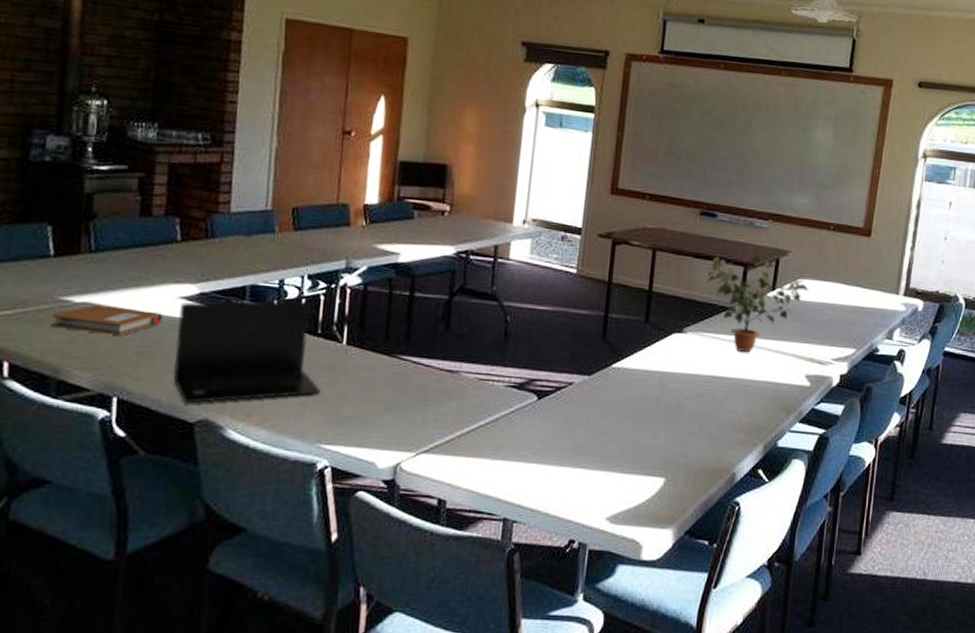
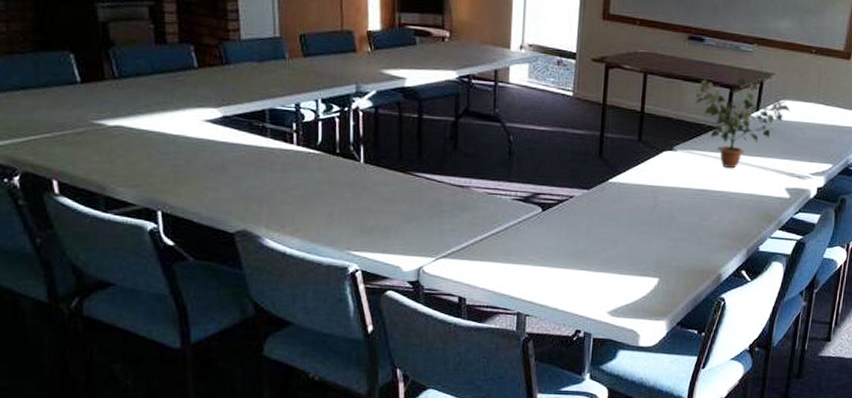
notebook: present [51,305,163,335] -> none [88,128,191,156]
laptop: present [172,300,322,404] -> none [207,122,346,217]

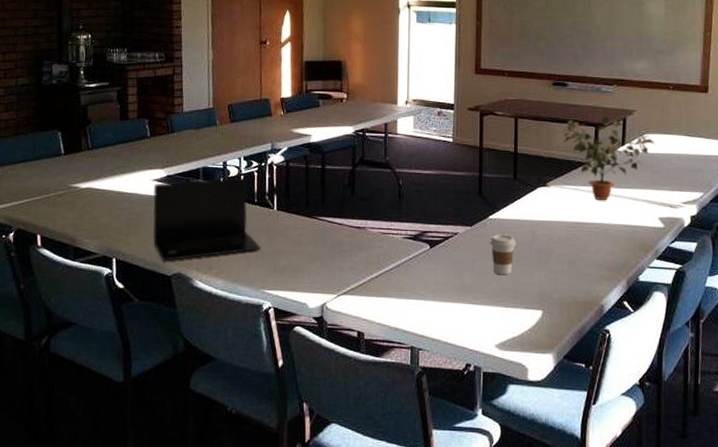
laptop: none [207,122,346,217] -> present [152,177,261,261]
coffee cup: none [608,199,637,242] -> present [490,234,517,275]

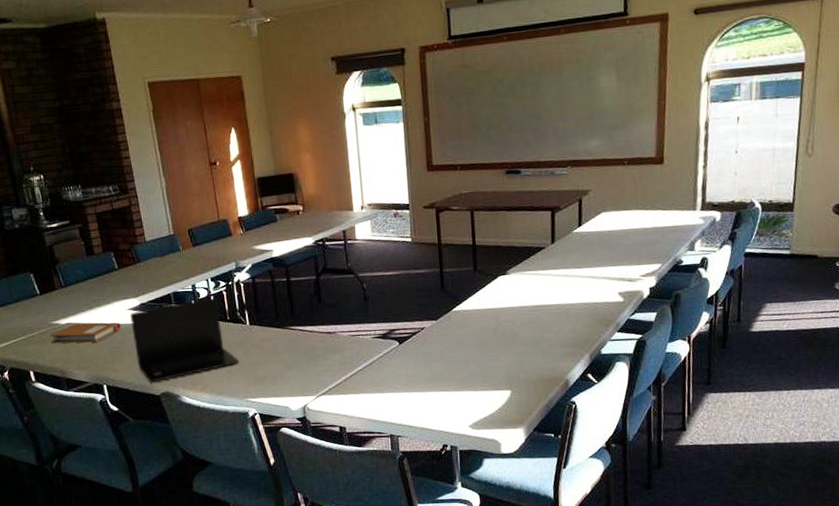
notebook: none [66,190,142,211] -> present [50,322,121,344]
coffee cup: present [490,234,517,275] -> none [455,324,482,362]
potted plant: present [562,116,656,201] -> none [518,199,612,283]

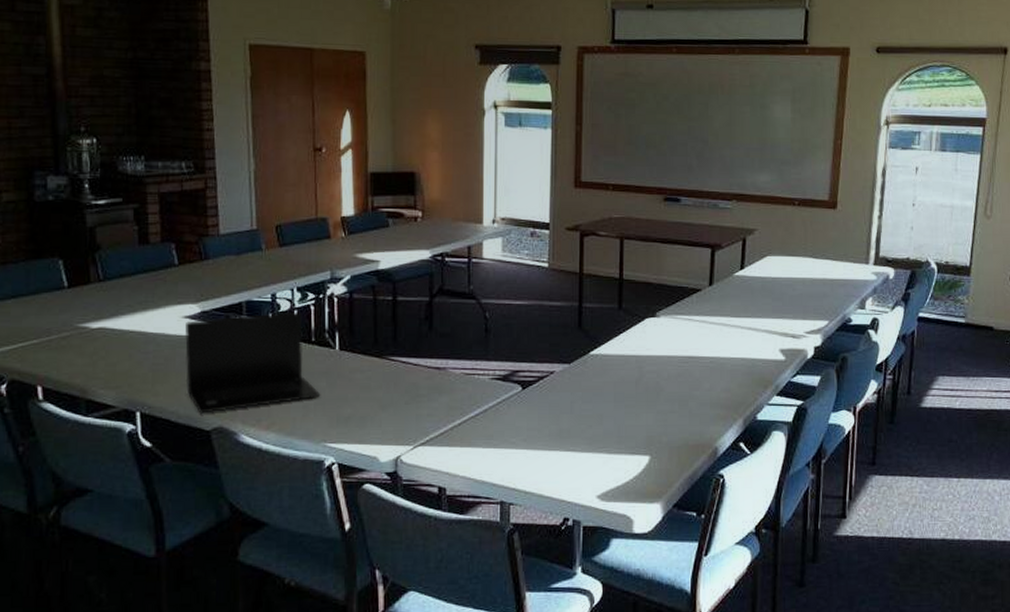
notebook: present [50,322,121,344] -> none [73,330,171,356]

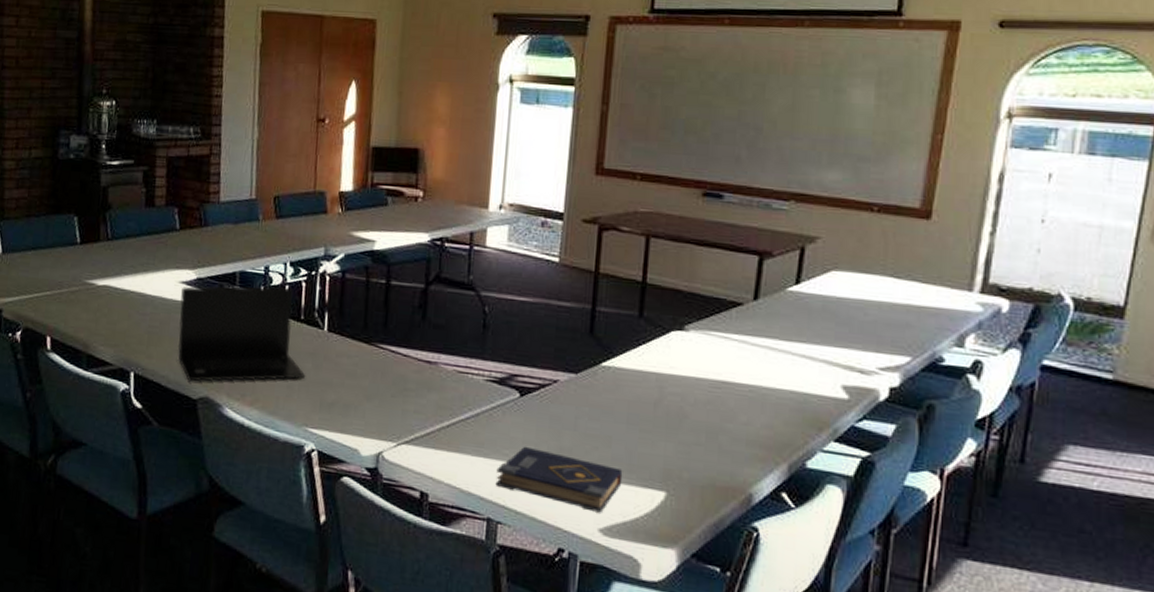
book: none [506,433,614,482] -> present [495,446,623,513]

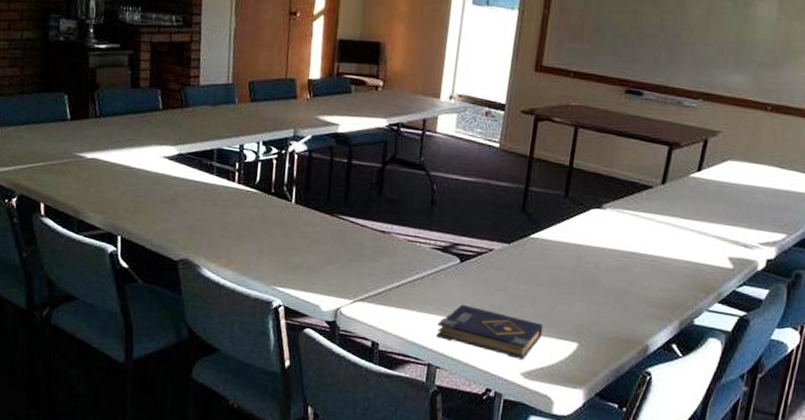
laptop: present [177,286,306,382] -> none [160,160,275,246]

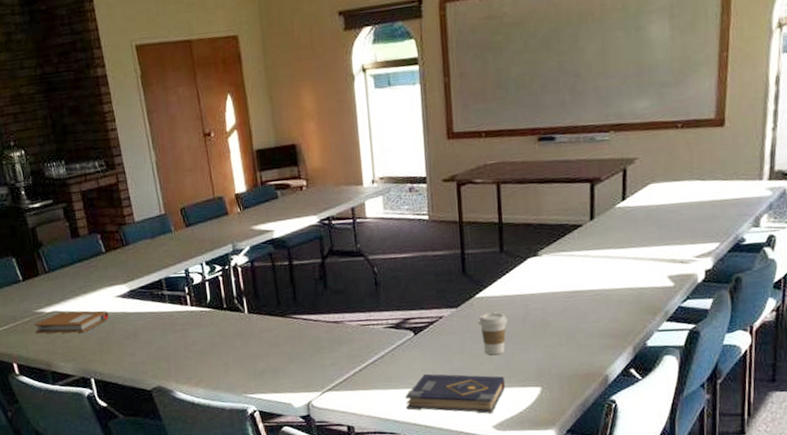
notebook: none [71,161,151,187] -> present [34,310,109,334]
coffee cup: none [528,255,559,301] -> present [478,312,509,355]

